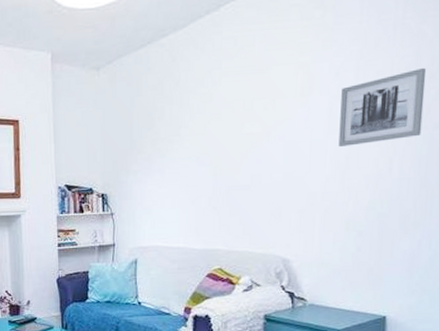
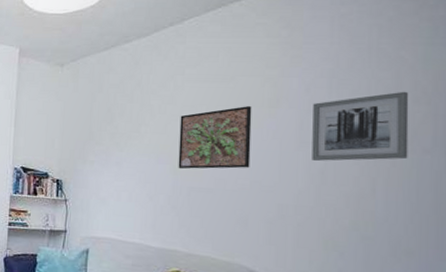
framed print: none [217,97,286,170] -> present [178,106,252,169]

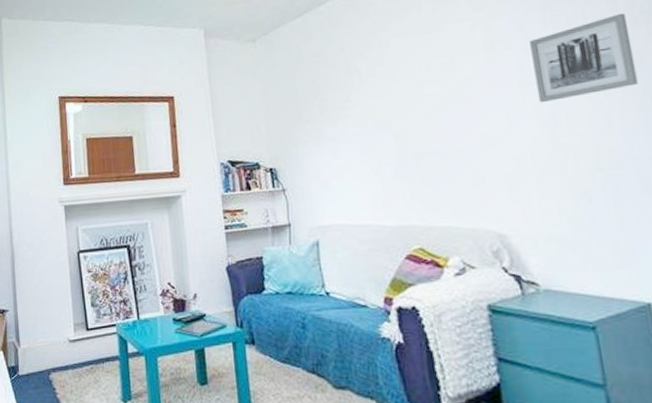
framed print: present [178,106,252,169] -> none [391,54,476,135]

